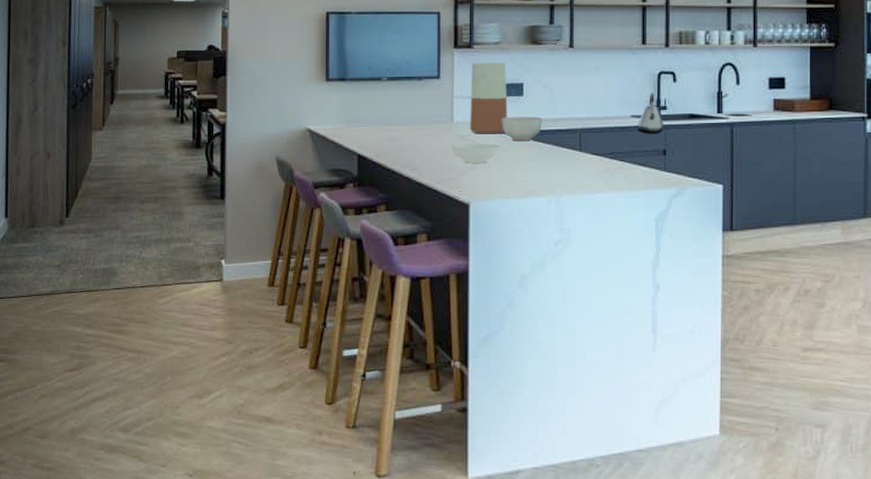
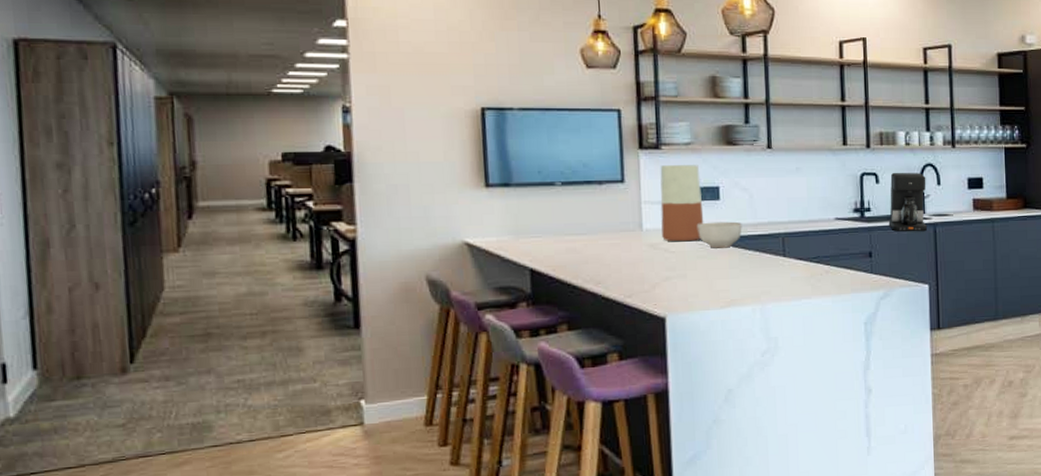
bowl: present [451,144,500,164] -> none [642,252,697,274]
kettle: present [638,93,664,135] -> none [842,195,869,238]
coffee maker: none [684,71,725,131] -> present [888,172,928,233]

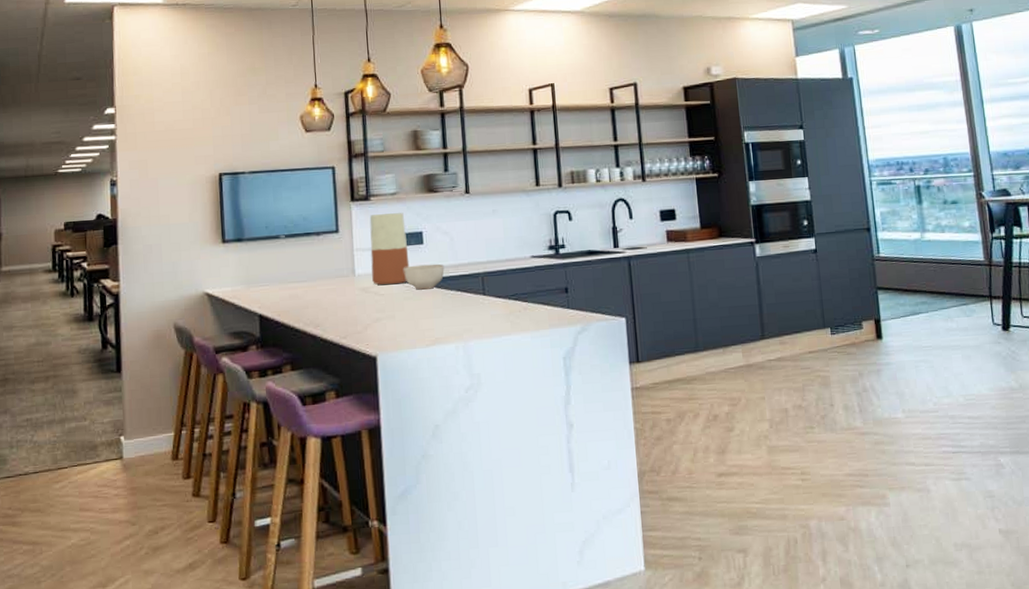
coffee maker: present [888,172,928,233] -> none [582,208,622,268]

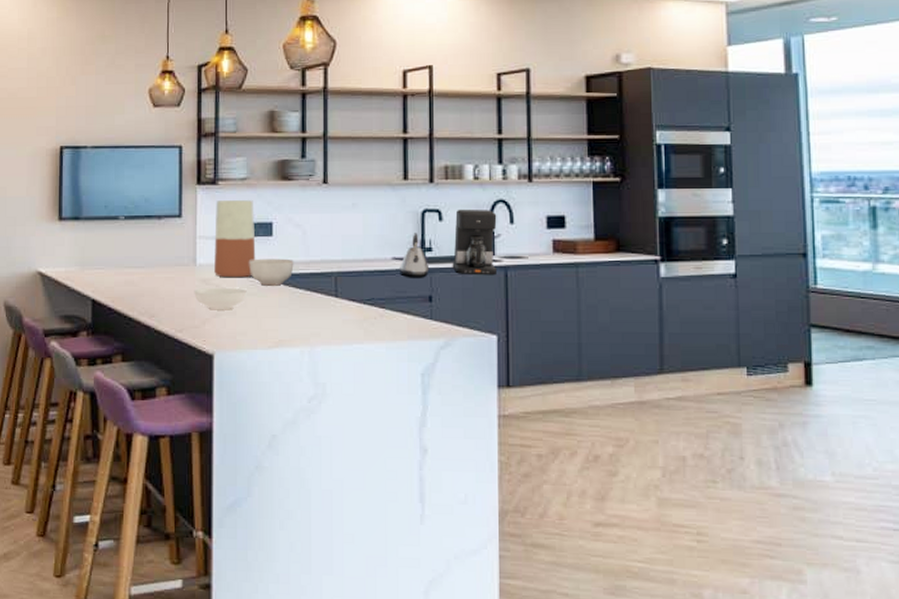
bowl: none [355,294,403,316] -> present [194,288,247,310]
kettle: none [538,233,564,274] -> present [400,233,430,280]
coffee maker: none [582,208,622,268] -> present [452,209,498,276]

